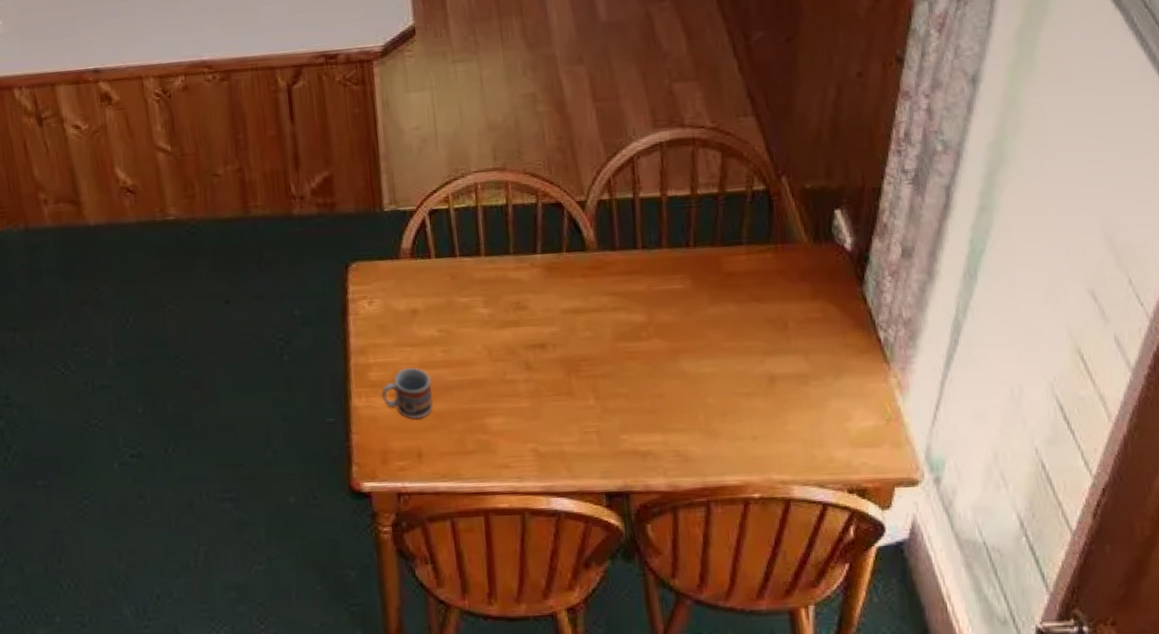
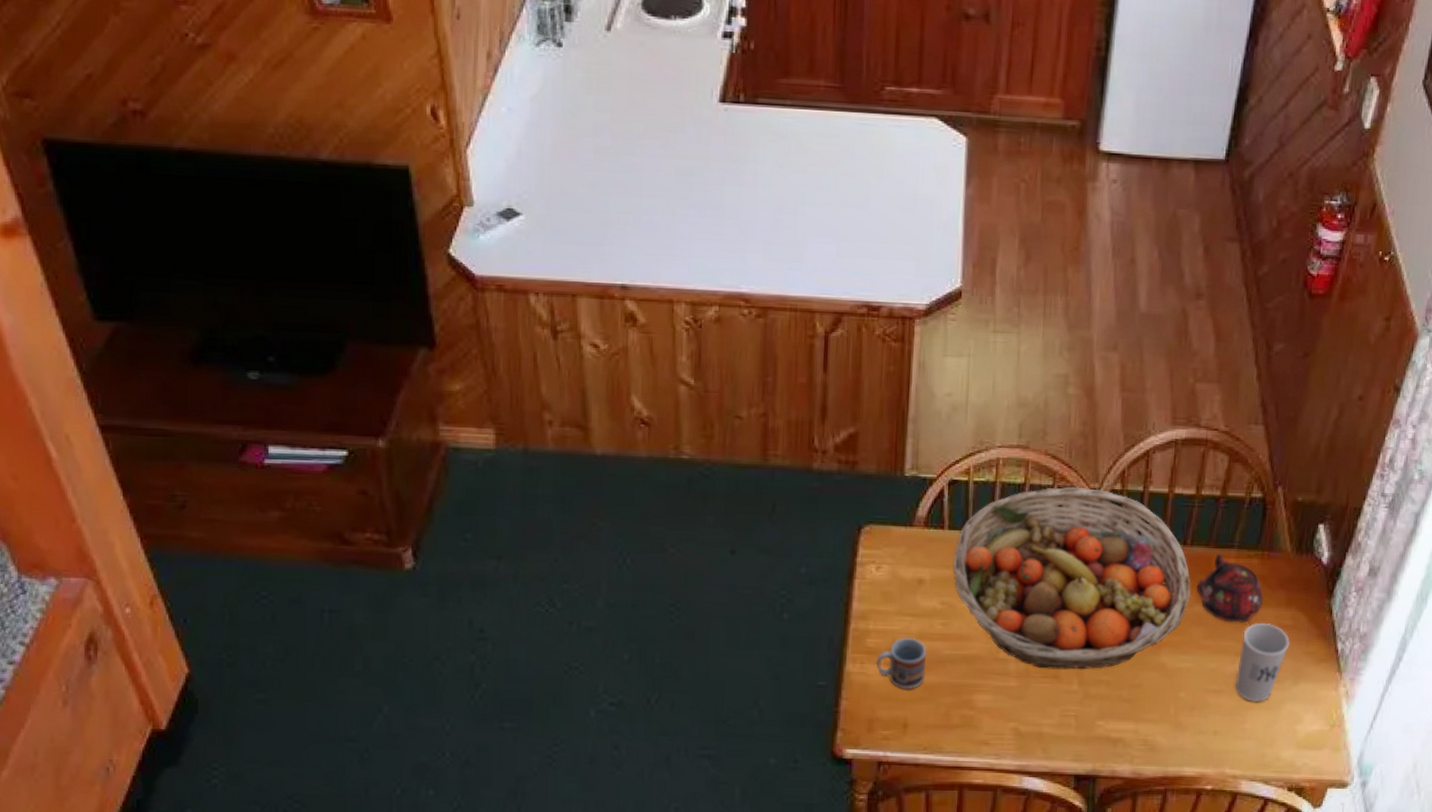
fruit basket: none [444,201,703,387] -> present [953,486,1191,670]
teapot: none [708,252,785,322] -> present [1196,554,1264,623]
cup: none [768,318,823,402] -> present [1235,623,1290,702]

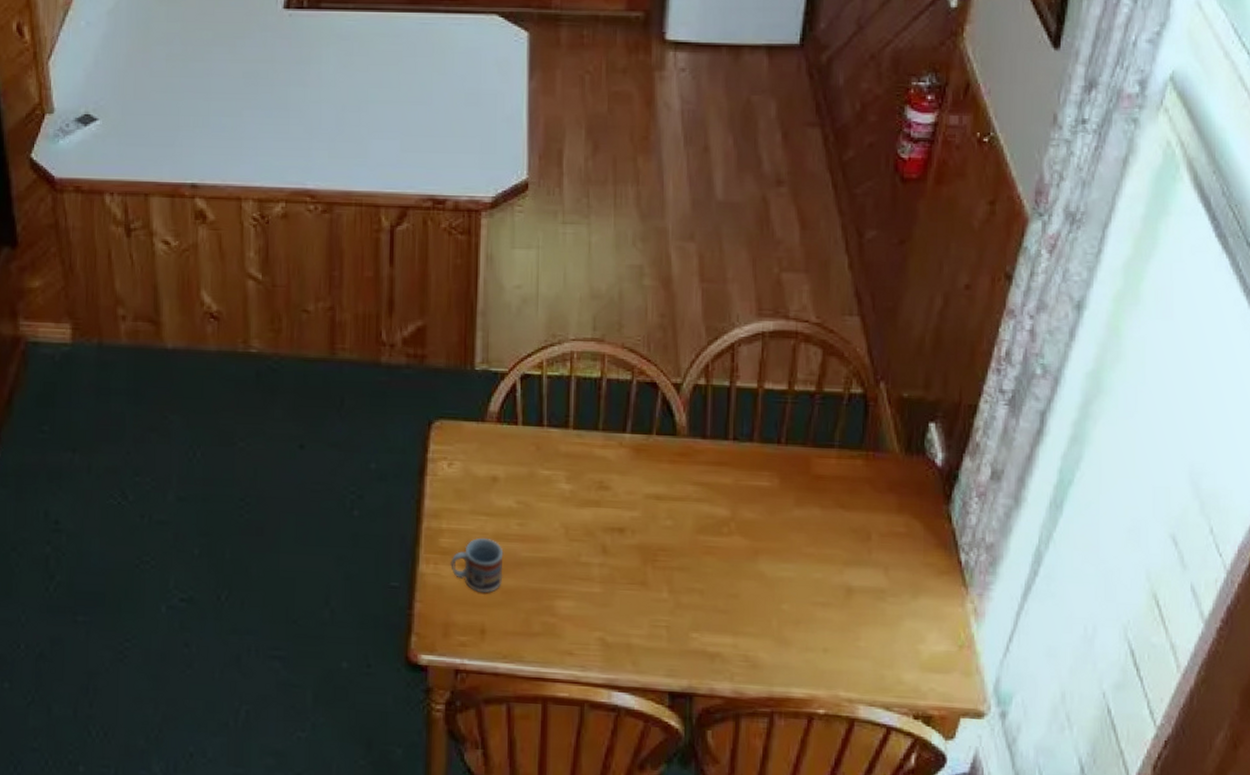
fruit basket: present [953,486,1191,670] -> none [528,381,788,577]
teapot: present [1196,554,1264,623] -> none [795,454,871,529]
cup: present [1235,623,1290,702] -> none [844,530,905,617]

